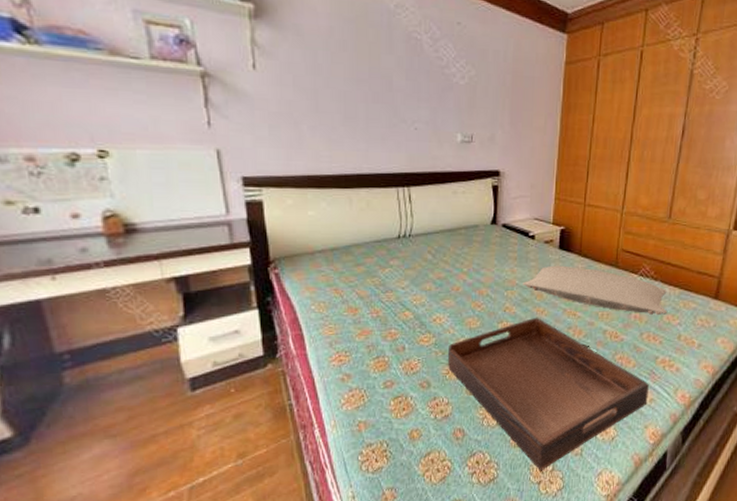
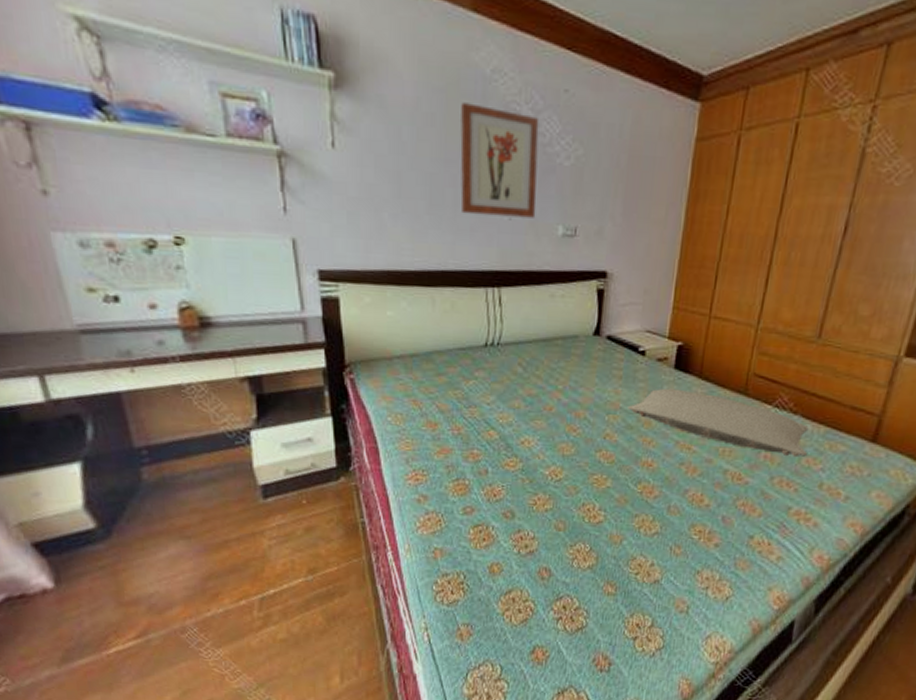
wall art: none [370,32,438,128] -> present [460,102,540,218]
serving tray: present [447,317,649,471] -> none [535,448,777,626]

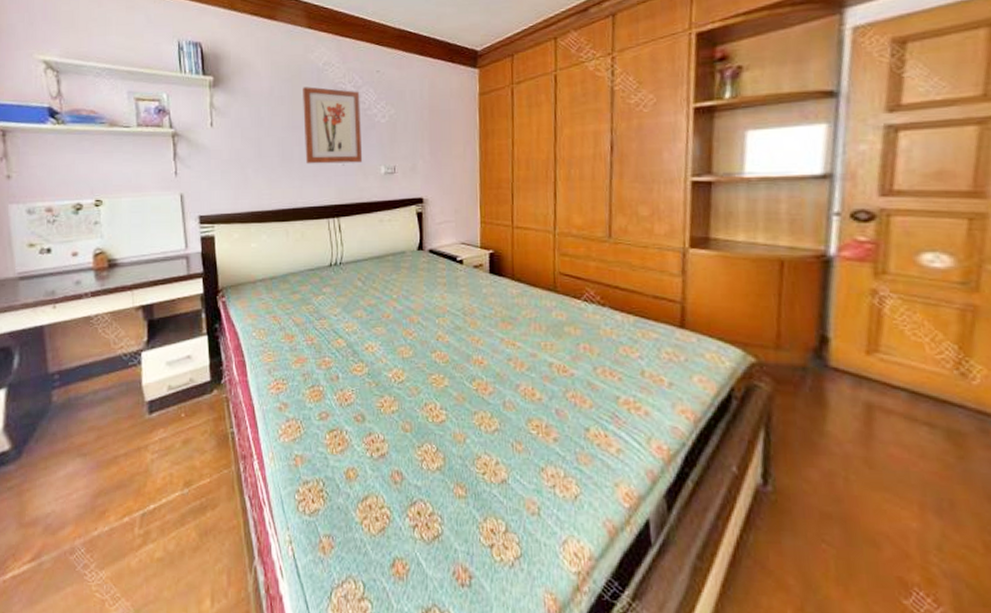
pillow: present [628,388,809,457] -> none [454,291,624,346]

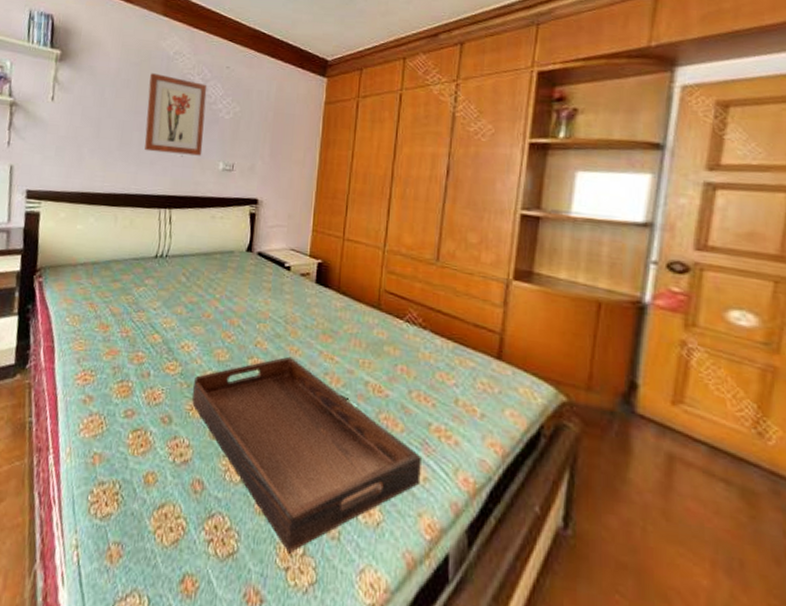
serving tray: none [381,346,614,532] -> present [192,356,421,554]

